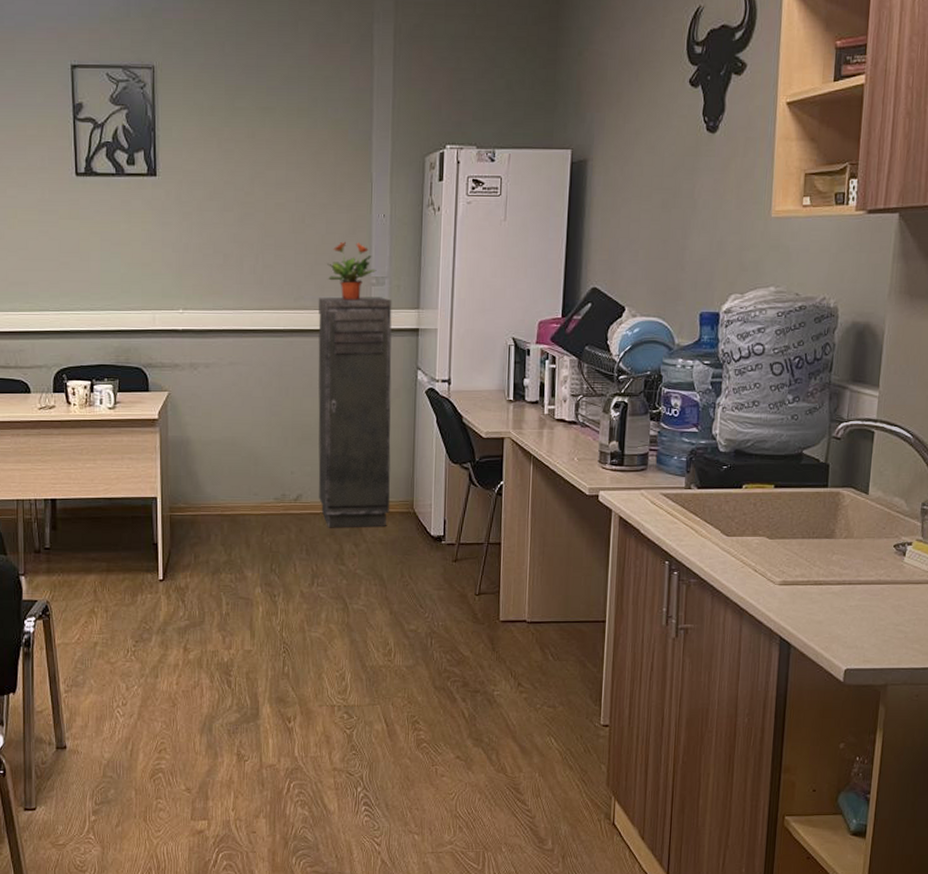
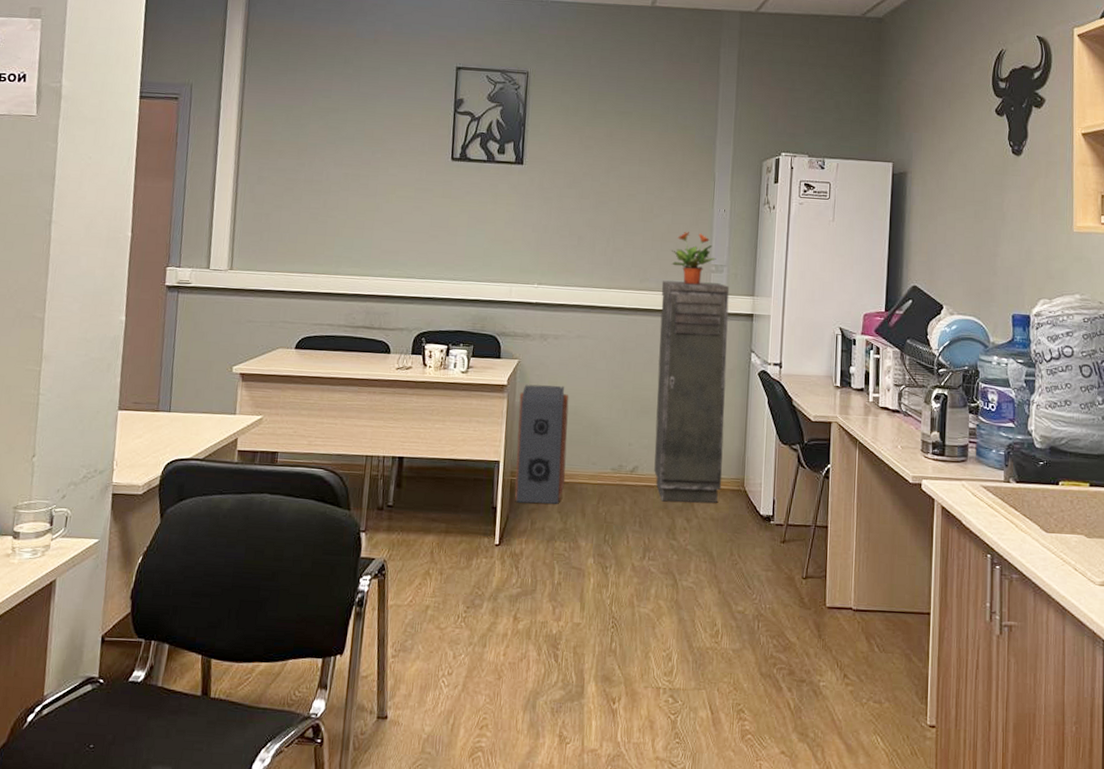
speaker: none [173,416,227,538] -> present [514,384,569,504]

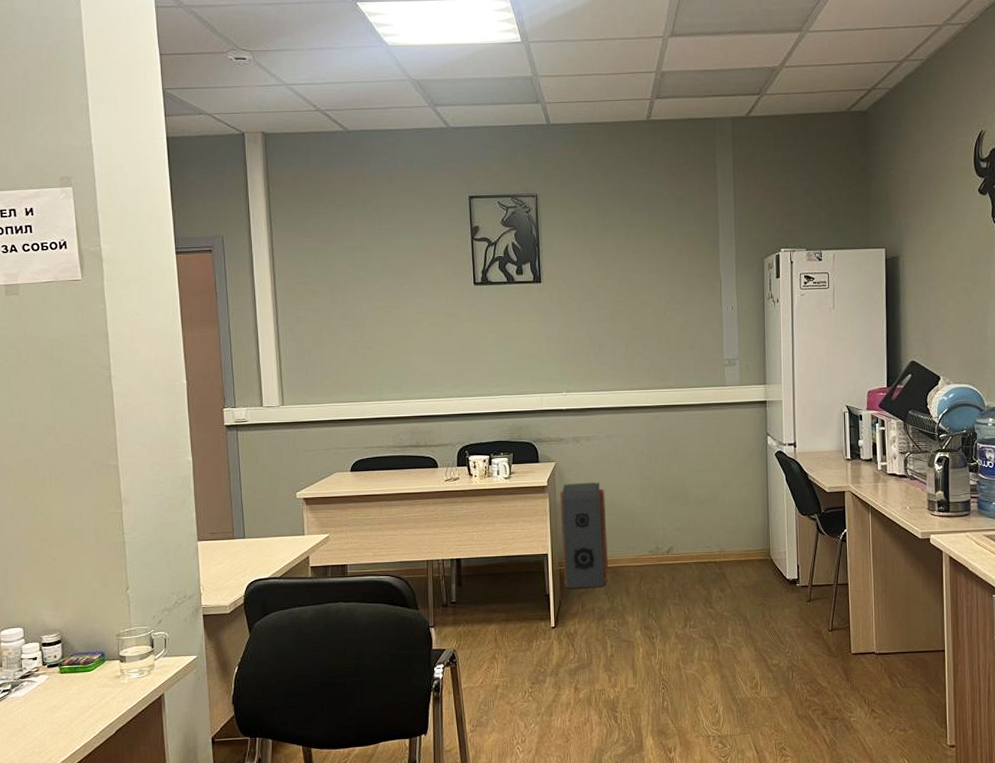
storage cabinet: present [654,280,730,504] -> none [680,375,750,576]
potted plant: present [671,231,716,285] -> none [686,330,728,379]

